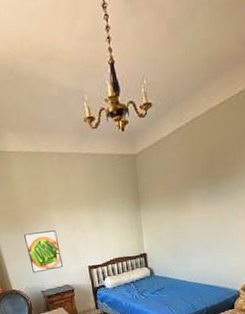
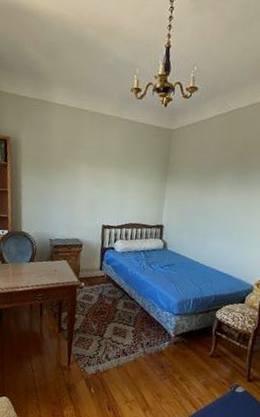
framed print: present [24,230,63,273] -> none [46,180,80,221]

